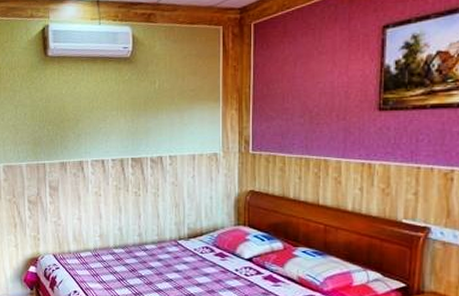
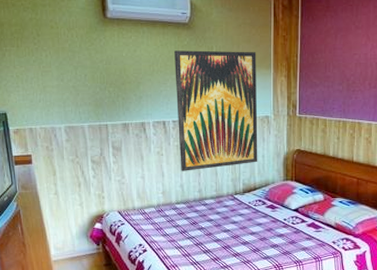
wall art: none [115,84,205,213] -> present [174,50,258,171]

